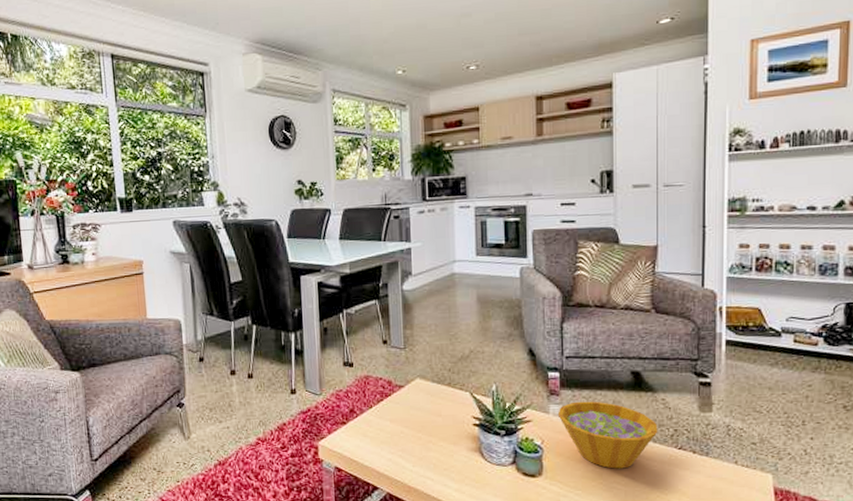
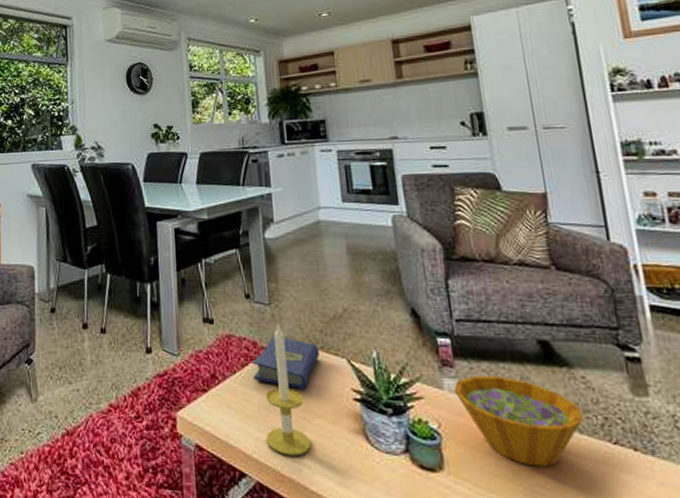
hardcover book: none [386,374,447,418] -> present [251,335,320,388]
candle: none [397,364,434,472] -> present [266,323,311,456]

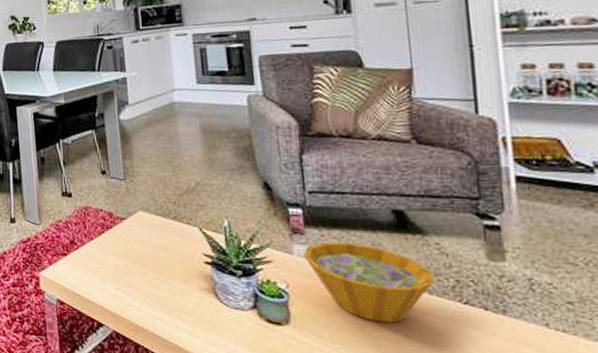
hardcover book: present [251,335,320,388] -> none [107,206,173,253]
candle: present [266,323,311,456] -> none [121,196,163,310]

